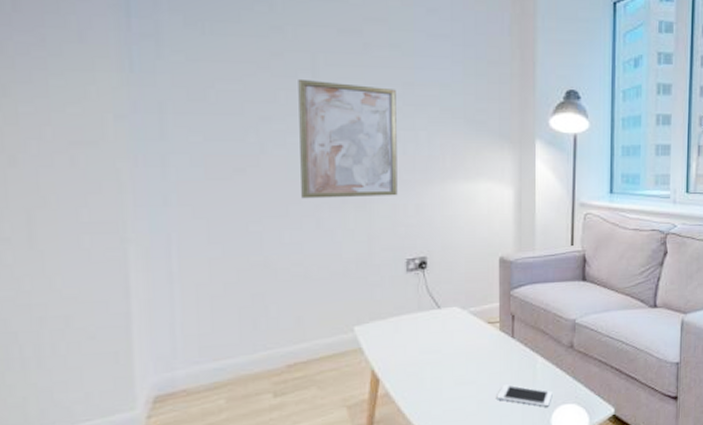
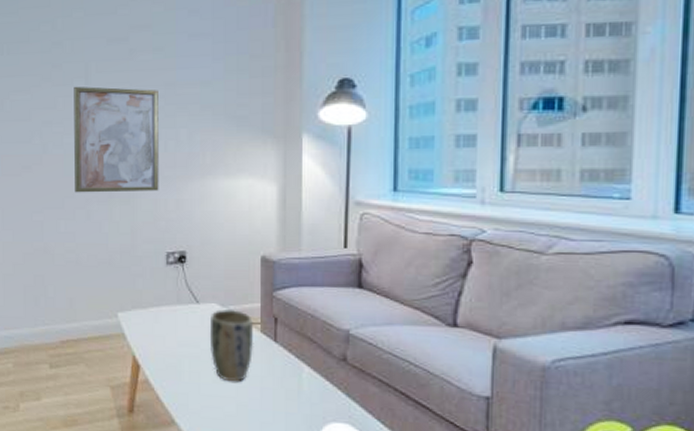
plant pot: none [451,311,494,382] -> present [209,309,254,382]
cell phone: present [497,384,553,407] -> none [257,390,321,422]

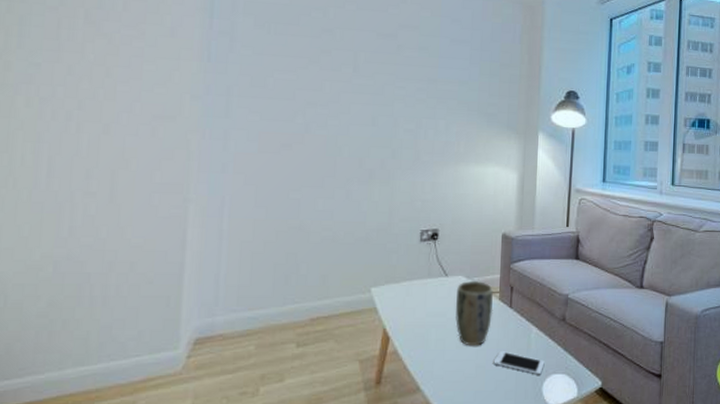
wall art: present [74,87,159,193] -> none [336,73,422,175]
cell phone: none [257,390,321,422] -> present [493,351,545,375]

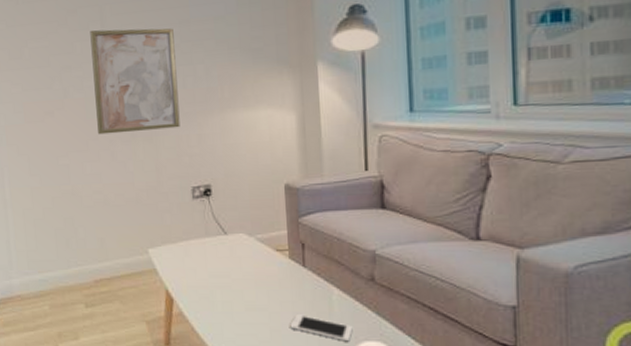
wall art: none [336,73,422,175] -> present [90,28,180,135]
plant pot: present [455,281,493,346] -> none [239,239,284,309]

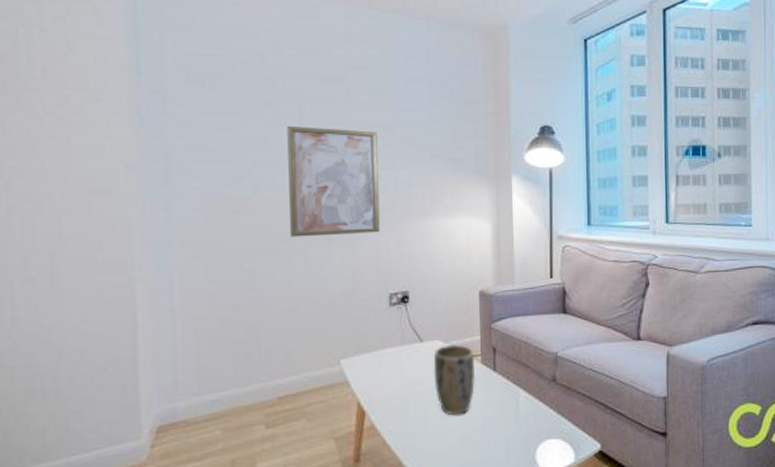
plant pot: none [239,239,284,309] -> present [433,345,476,416]
cell phone: present [290,314,353,342] -> none [480,418,537,442]

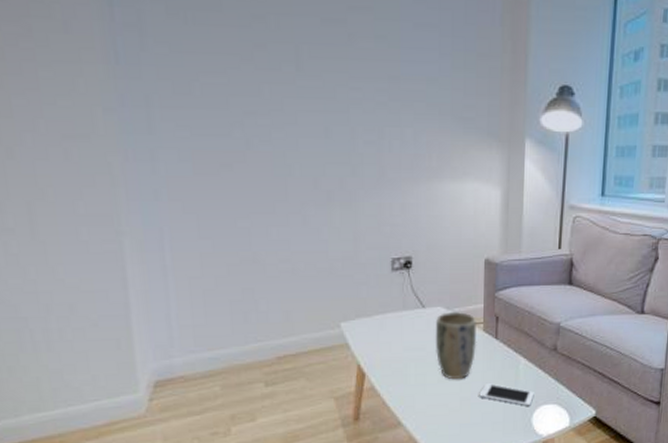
wall art: present [287,126,380,237] -> none [282,73,383,196]
cell phone: none [480,418,537,442] -> present [479,383,534,406]

